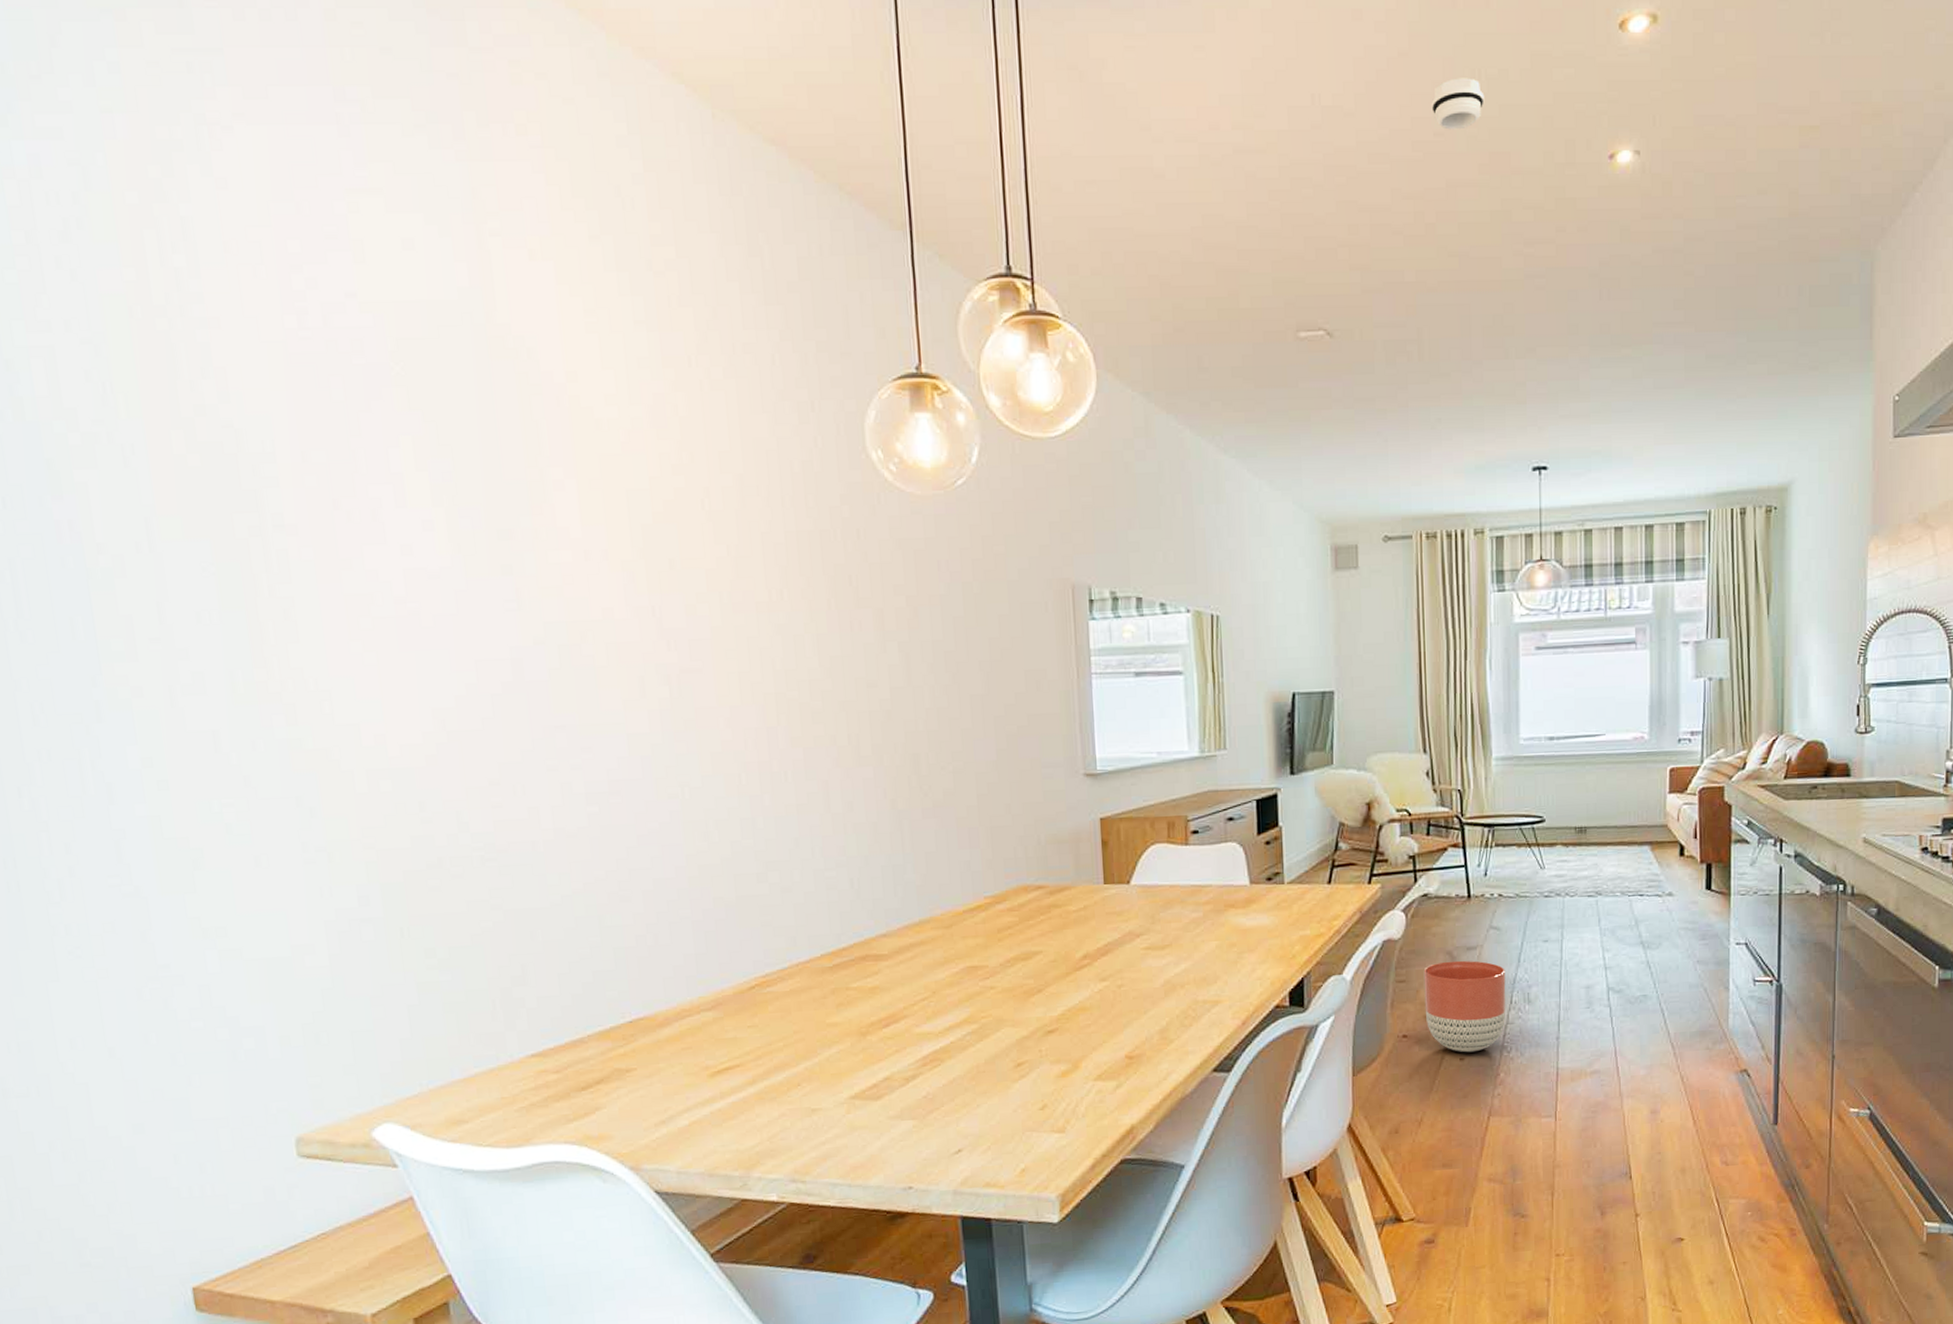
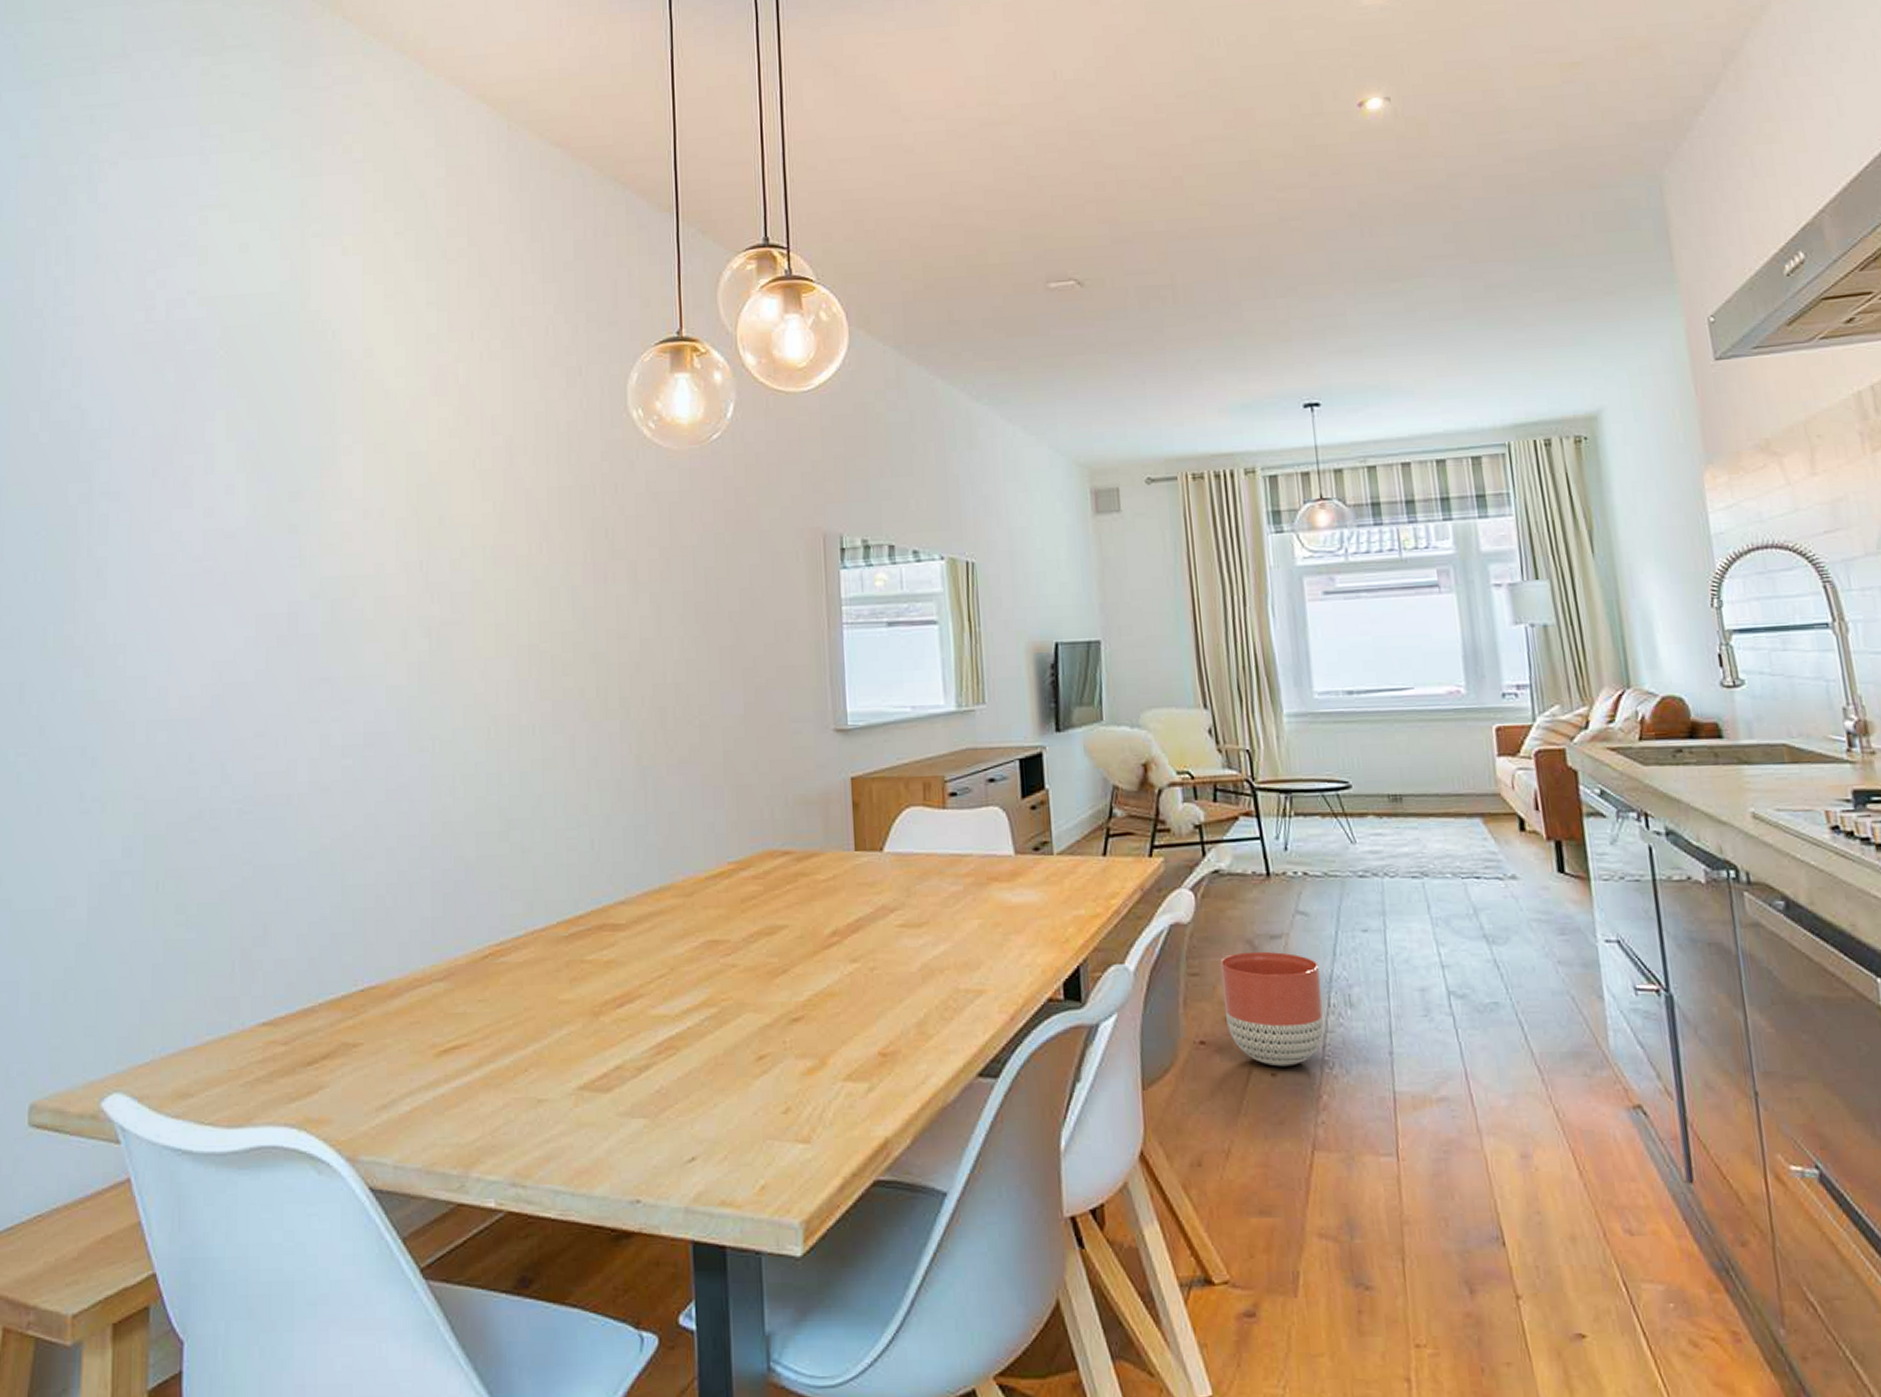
smoke detector: present [1431,78,1485,130] -> none [1171,45,1225,92]

